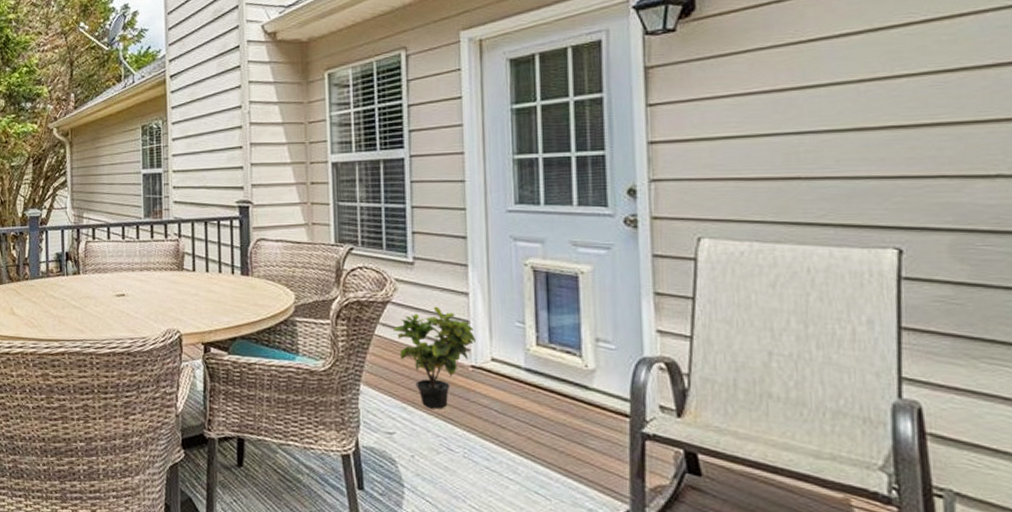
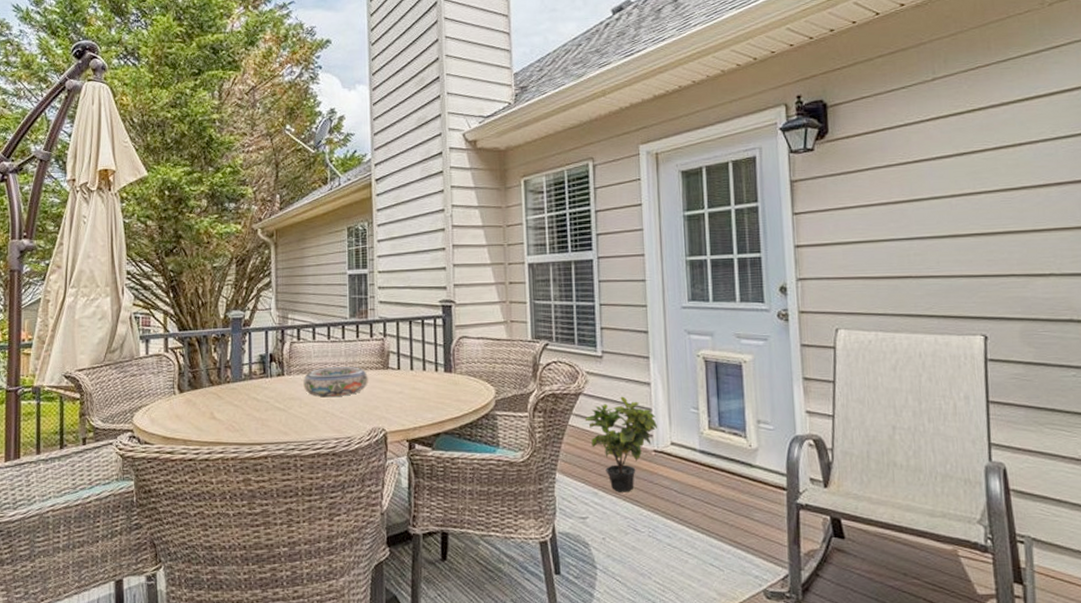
bowl: none [98,267,164,296] -> present [302,367,369,397]

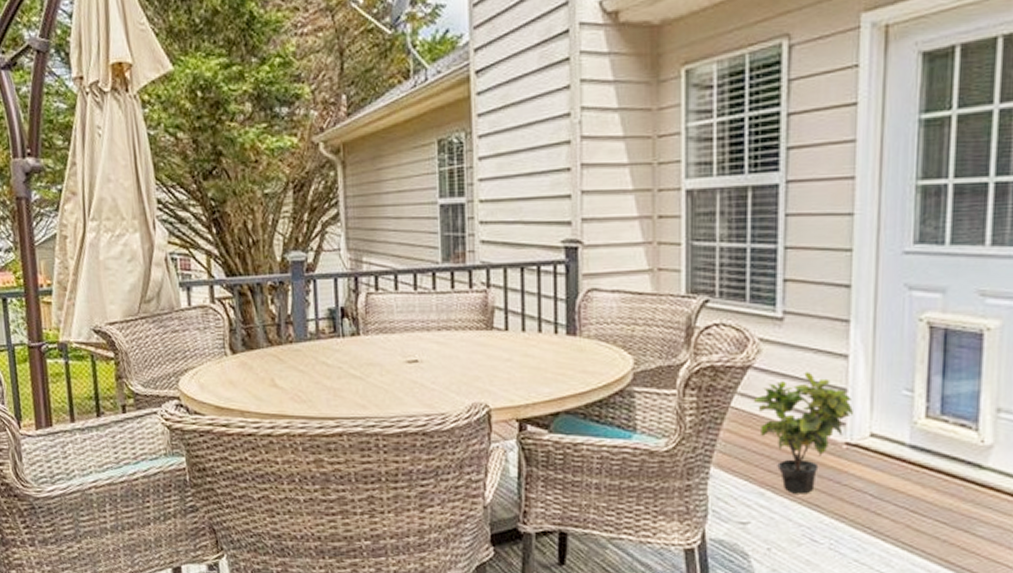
bowl: present [302,367,369,397] -> none [383,326,468,363]

